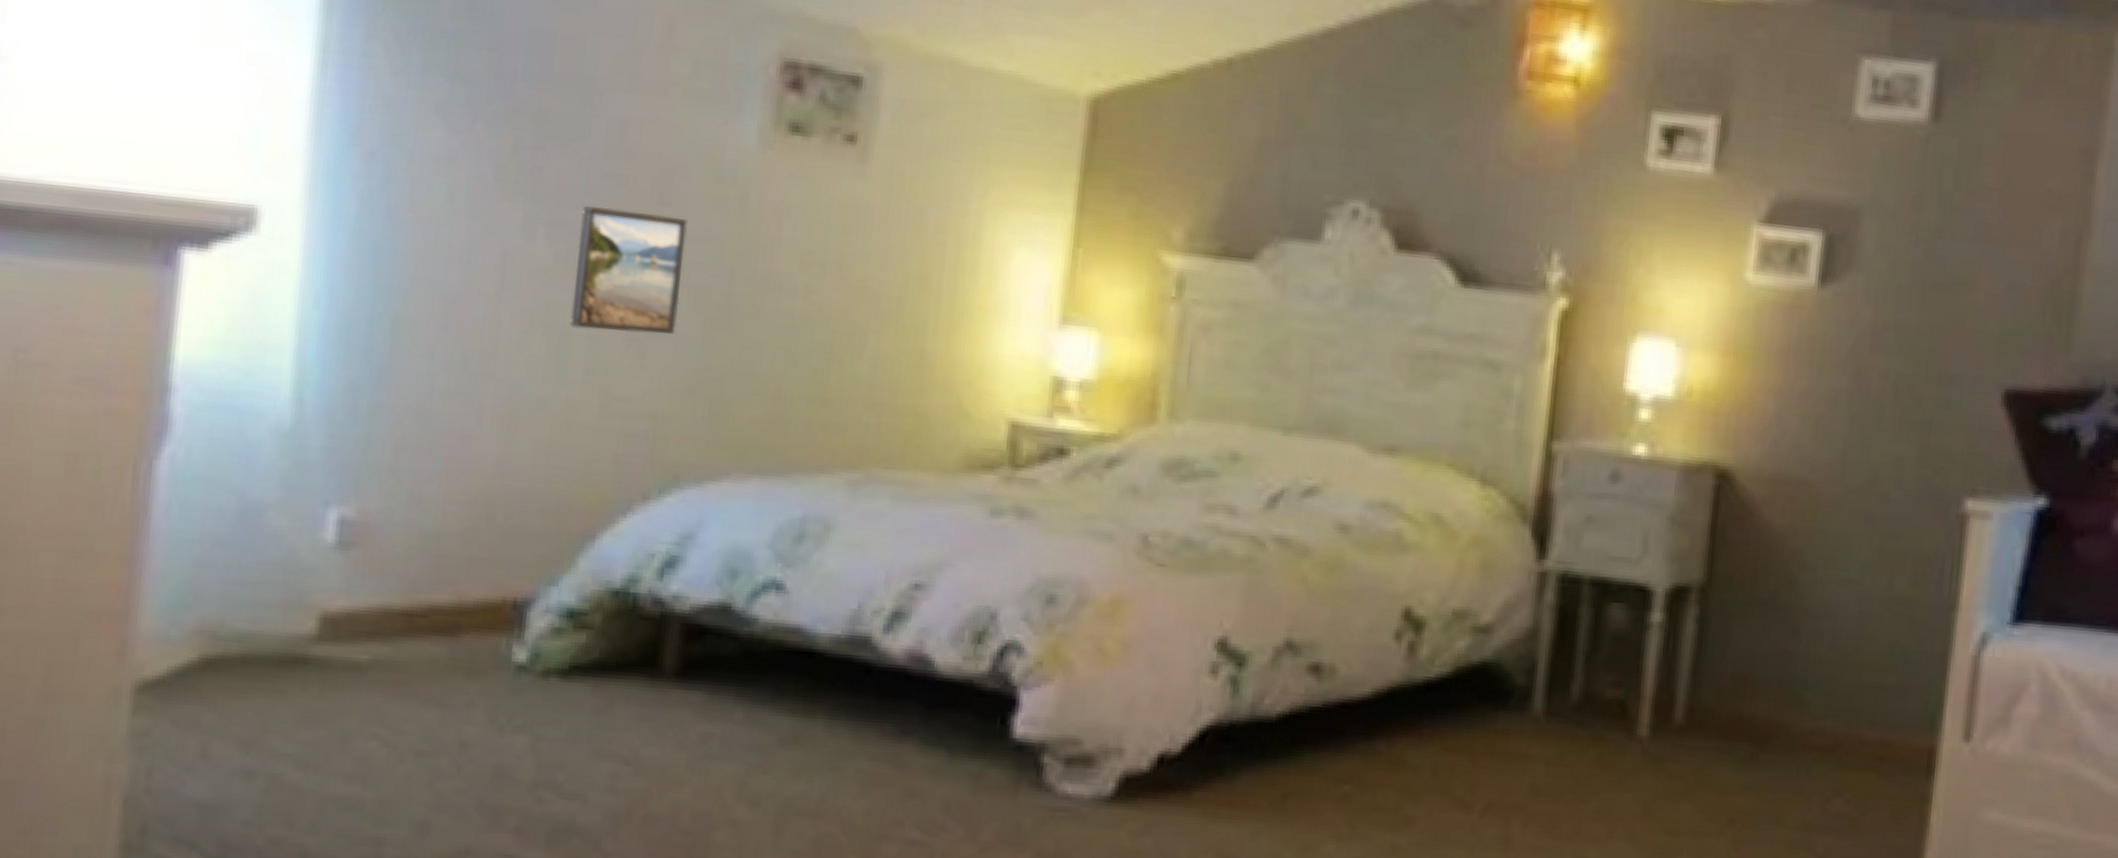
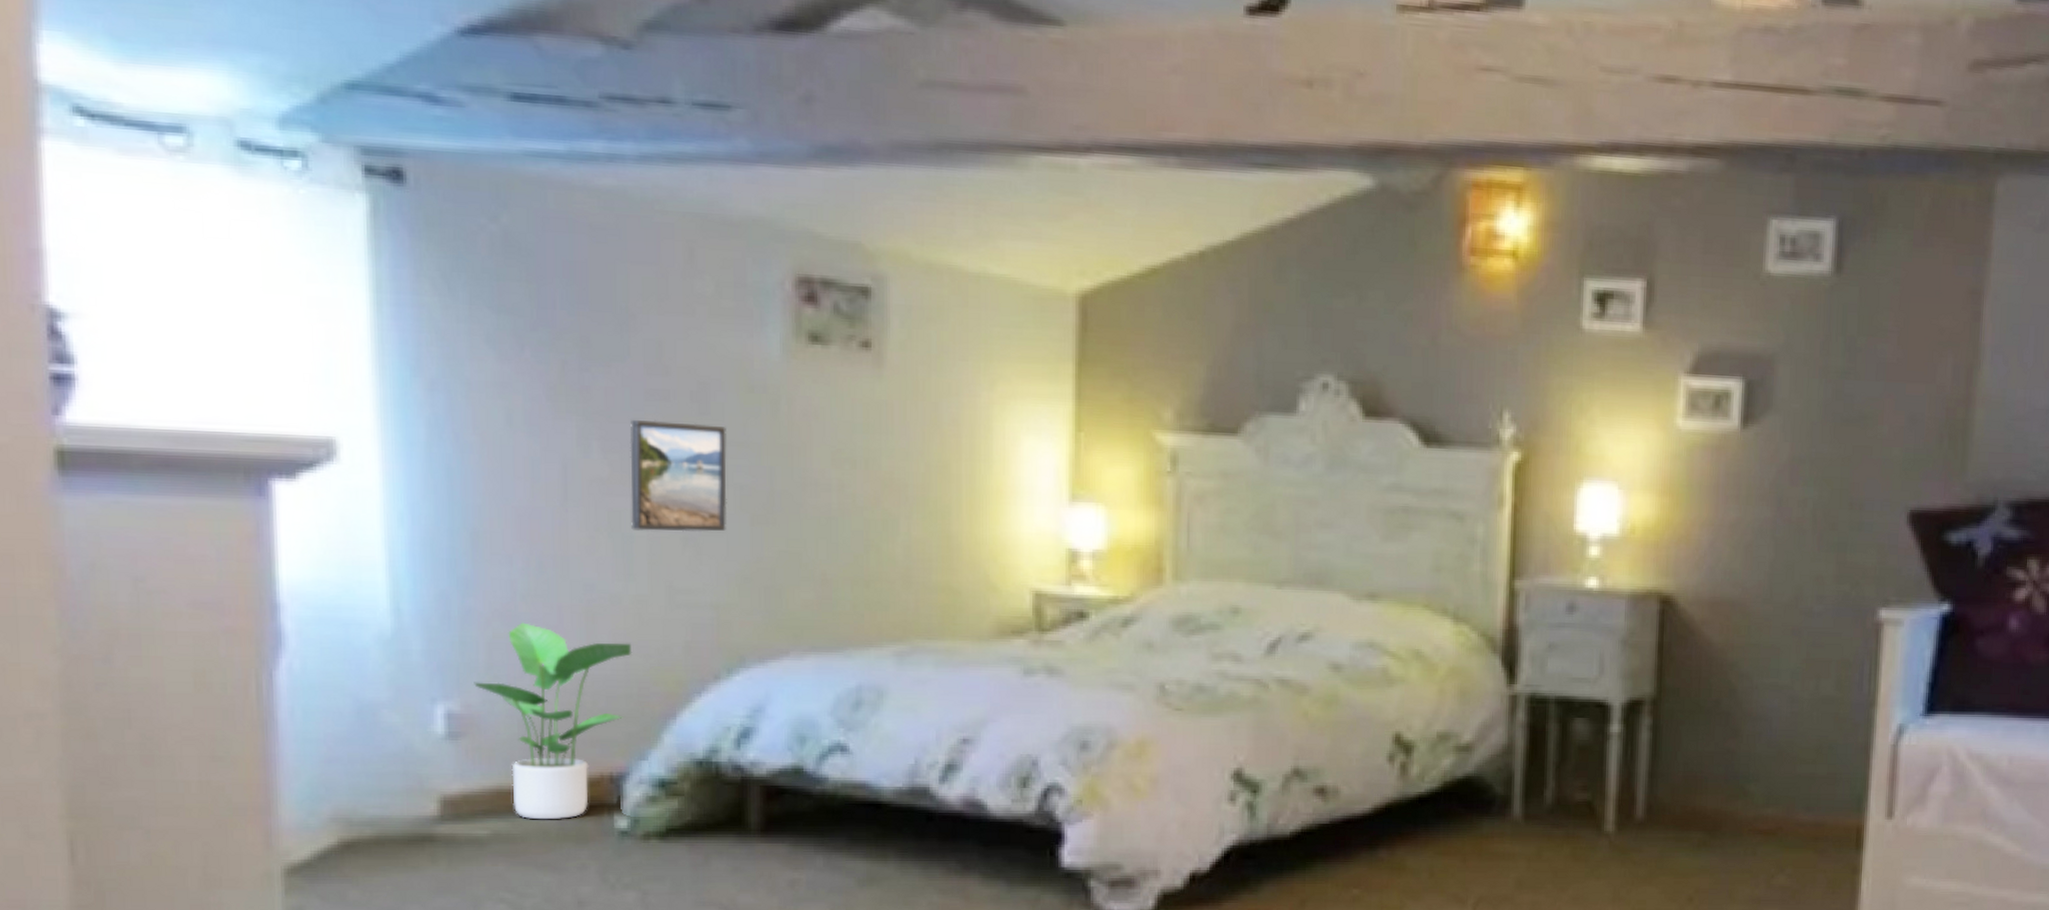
potted plant: none [374,422,555,648] -> present [474,622,632,820]

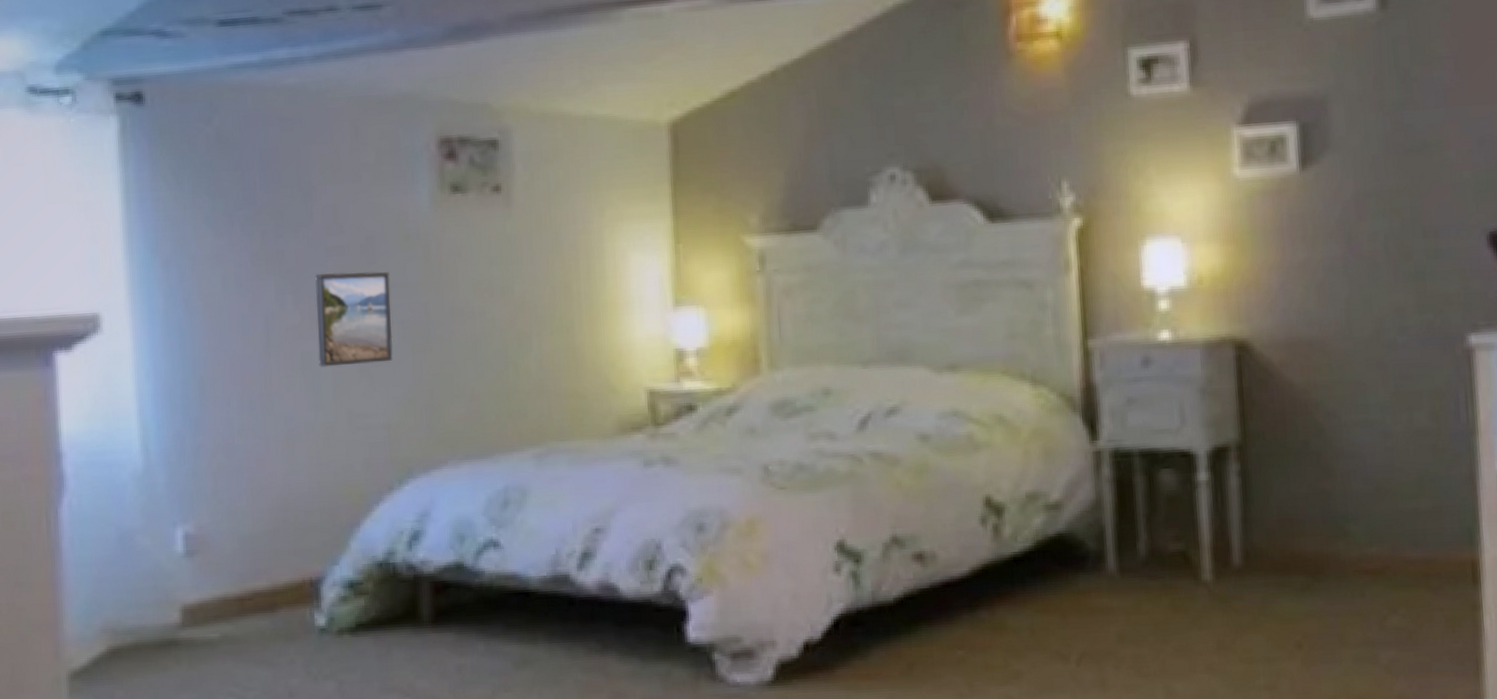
potted plant: present [474,622,632,820] -> none [204,453,324,622]

